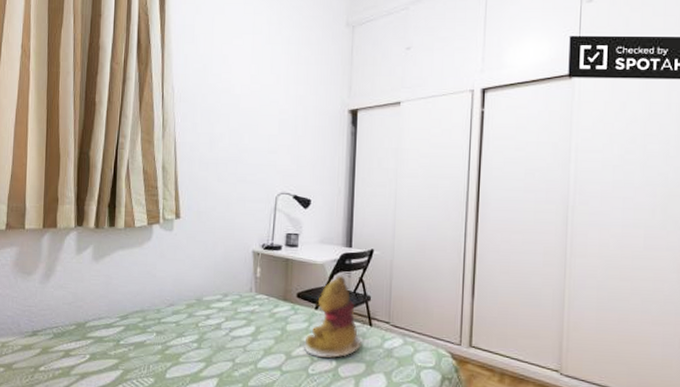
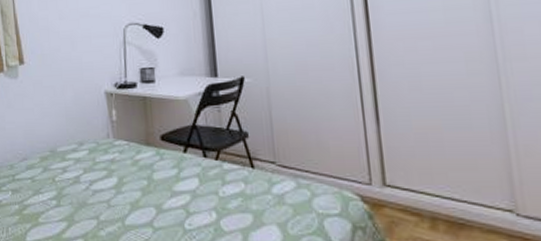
teddy bear: present [303,275,362,358] -> none [175,110,244,209]

